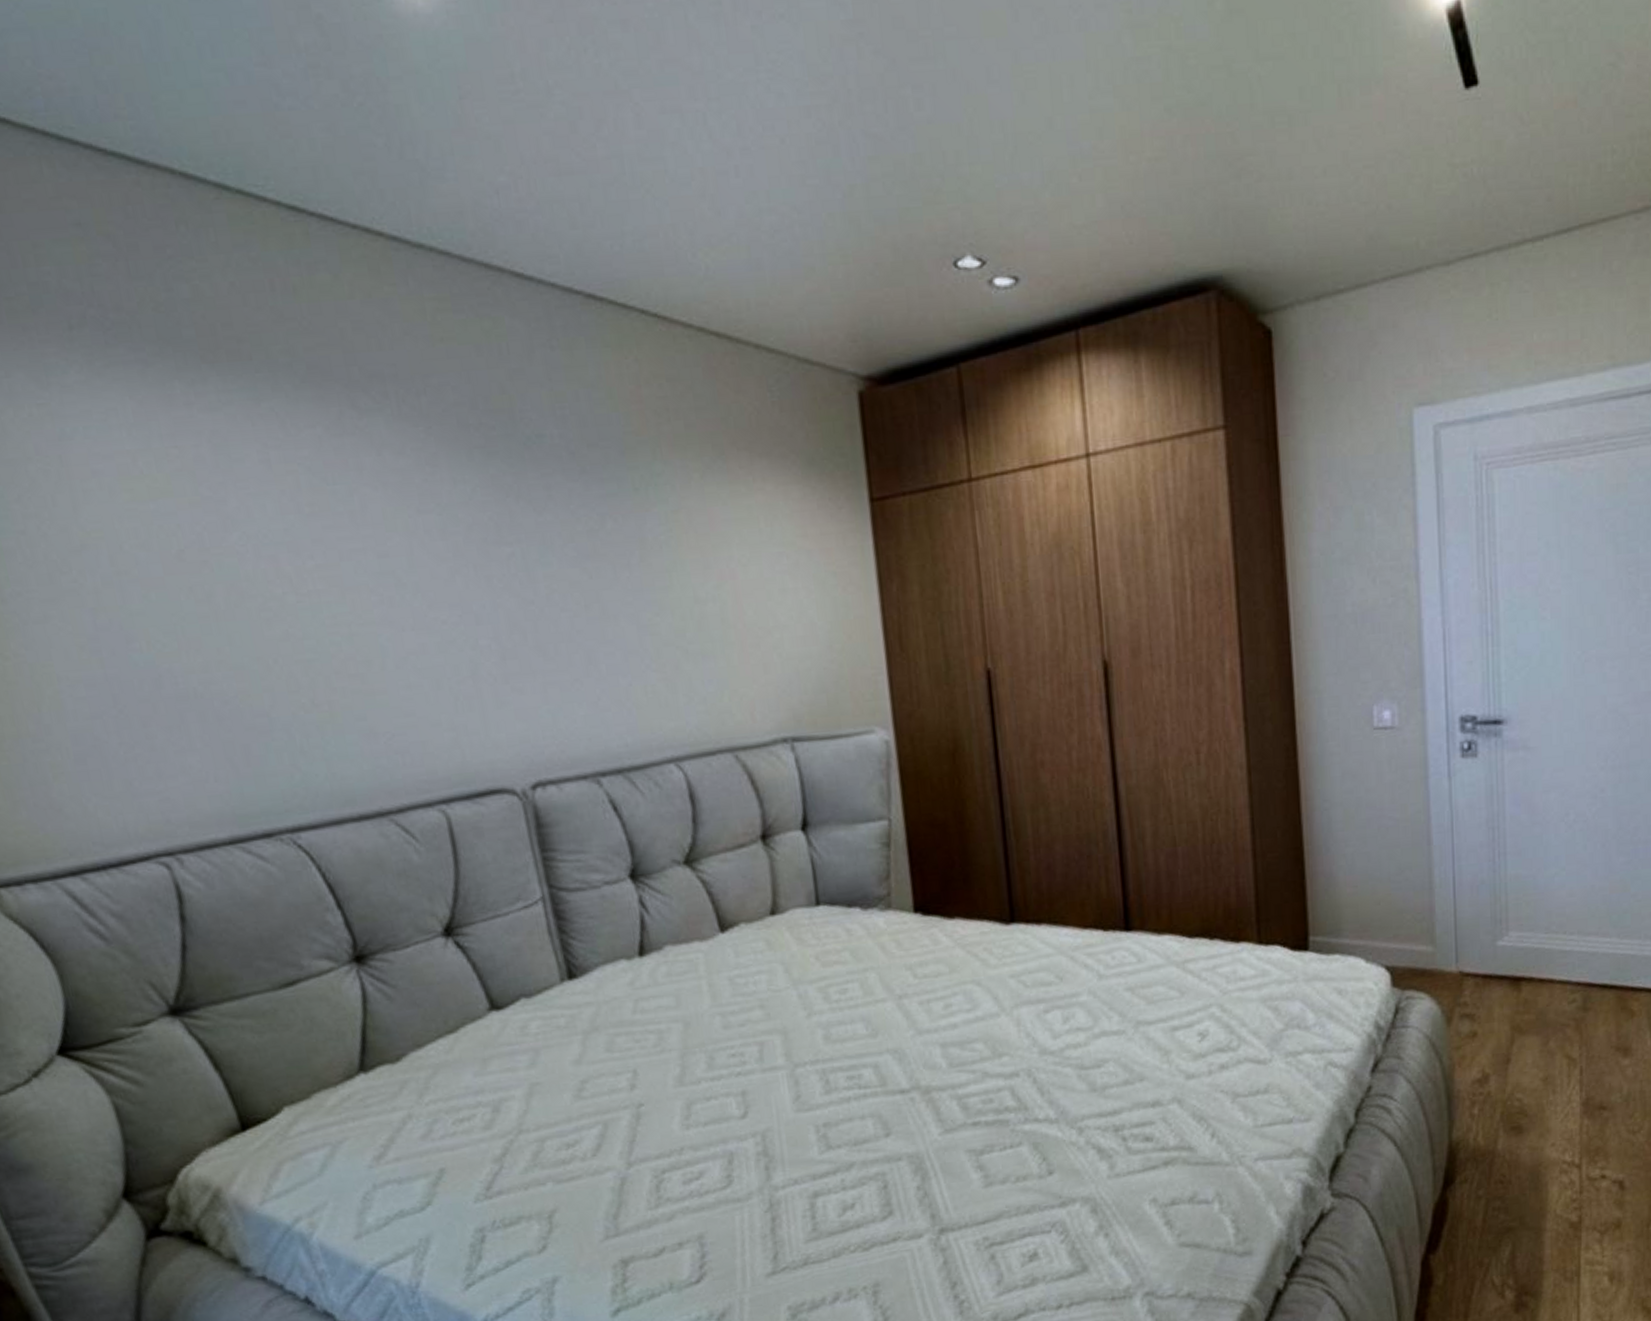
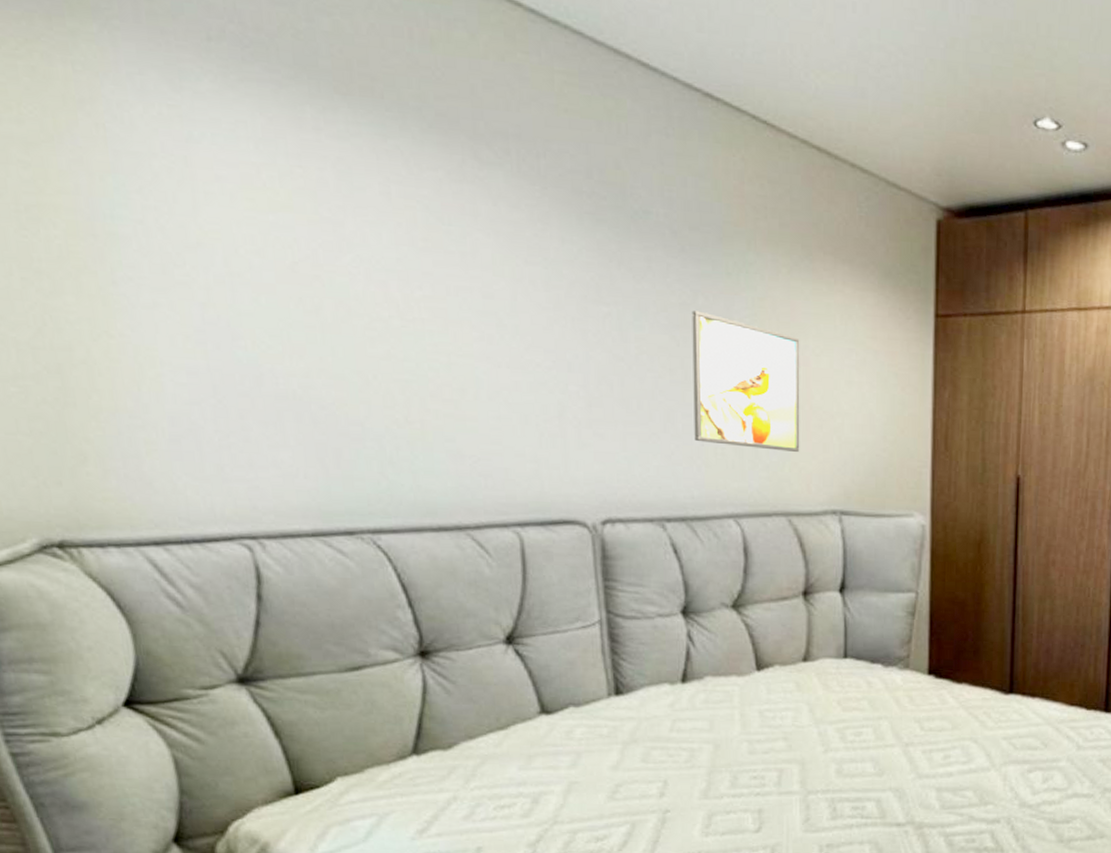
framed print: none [601,535,738,682] -> present [692,310,800,452]

